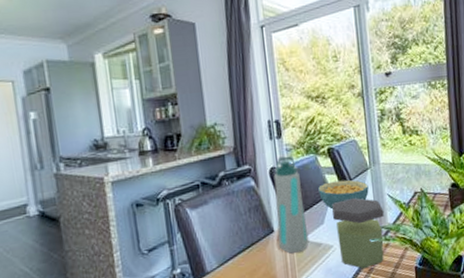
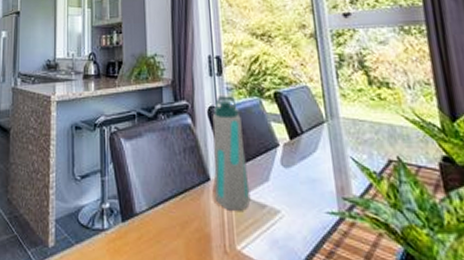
cereal bowl: present [318,179,369,210] -> none [263,131,326,165]
jar: present [332,198,384,269] -> none [279,156,349,251]

